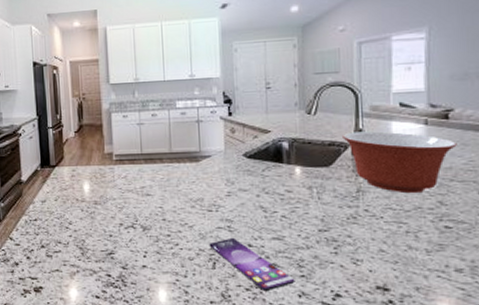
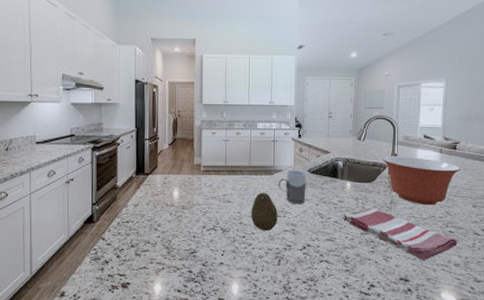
fruit: none [175,183,209,229] -> present [250,192,278,231]
mug: none [206,155,243,196] -> present [278,170,306,204]
smartphone: present [209,237,295,292] -> none [276,239,341,284]
dish towel: none [293,198,458,265] -> present [343,207,457,261]

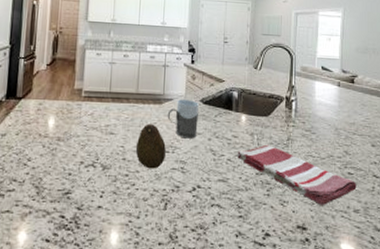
mixing bowl: present [383,156,461,206] -> none [280,87,359,144]

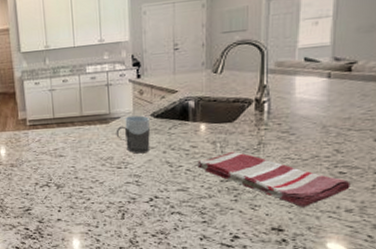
fruit: present [135,123,166,169] -> none [86,143,118,185]

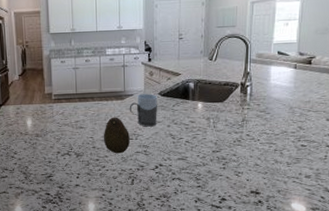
fruit: none [86,143,118,185] -> present [103,117,130,154]
dish towel: present [197,151,351,208] -> none [195,126,309,174]

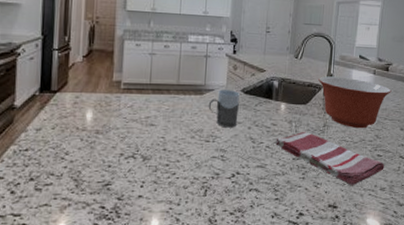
fruit: present [103,117,130,154] -> none [176,114,207,158]
dish towel: none [195,126,309,174] -> present [276,131,385,186]
mixing bowl: none [235,74,315,122] -> present [318,76,392,129]

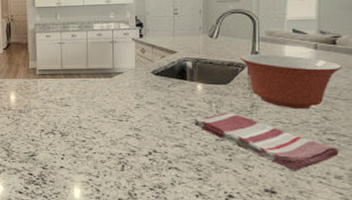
mug: present [208,89,240,128] -> none [118,72,150,108]

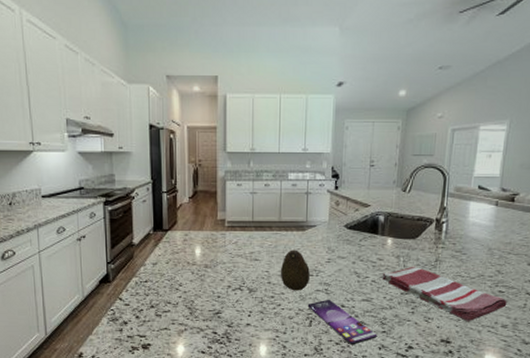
fruit: none [90,96,119,136] -> present [280,250,310,291]
smartphone: none [119,144,194,192] -> present [307,299,378,345]
mixing bowl: present [240,54,342,110] -> none [429,209,518,264]

